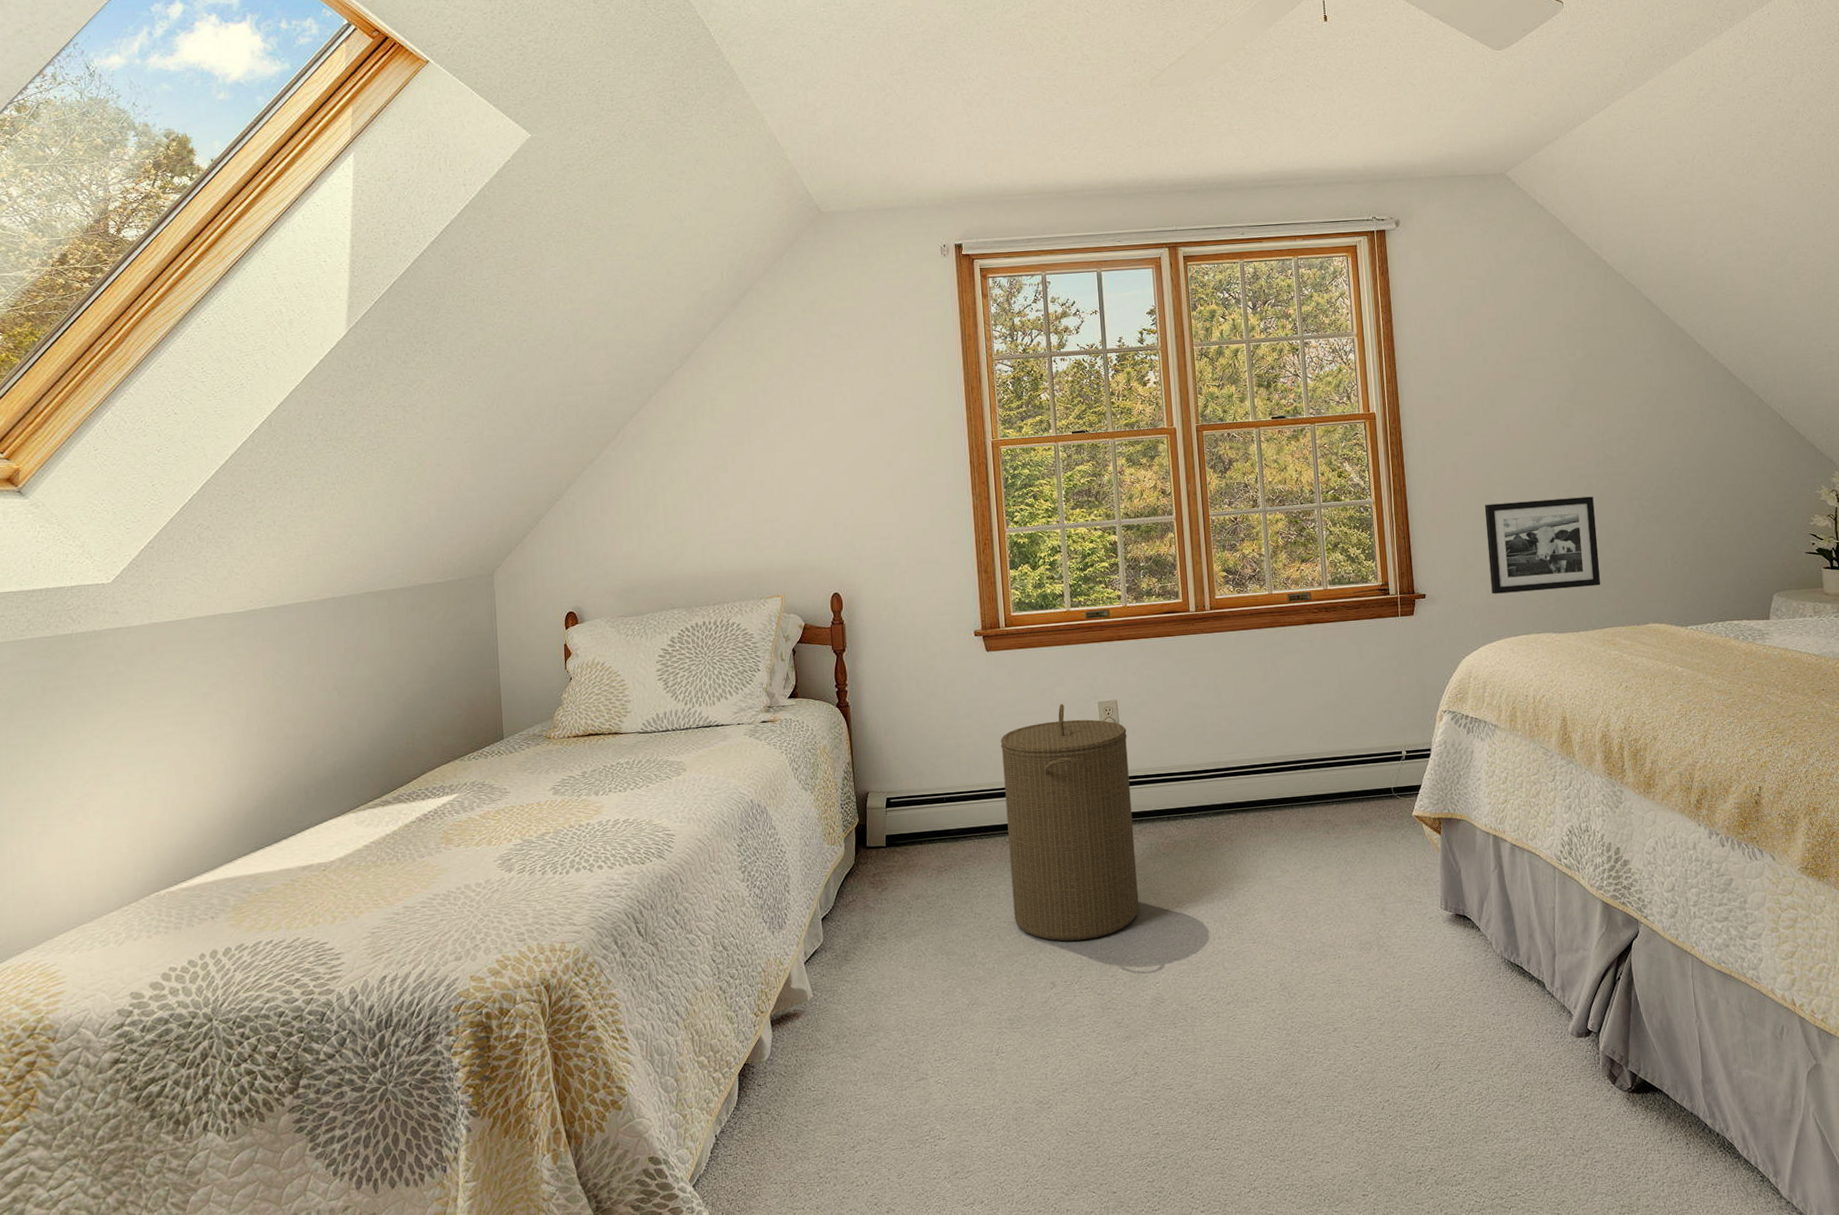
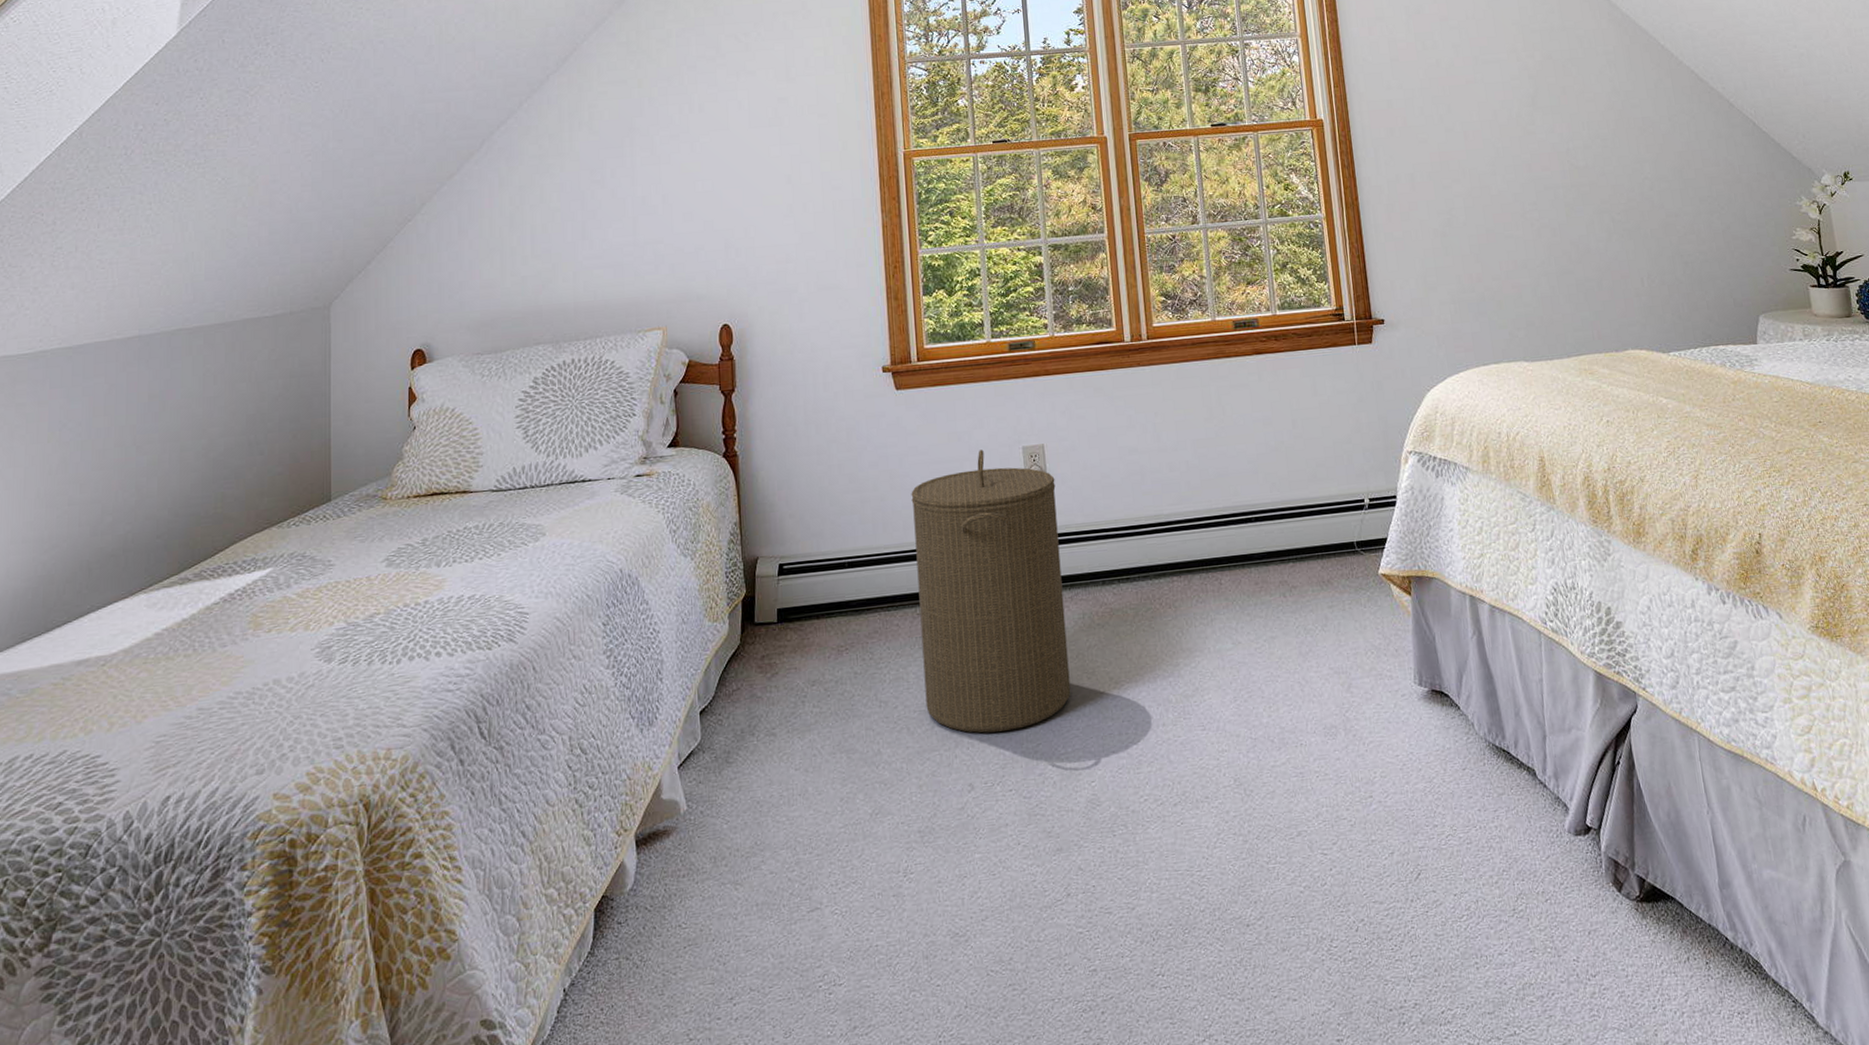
picture frame: present [1484,496,1600,594] -> none [1444,209,1573,319]

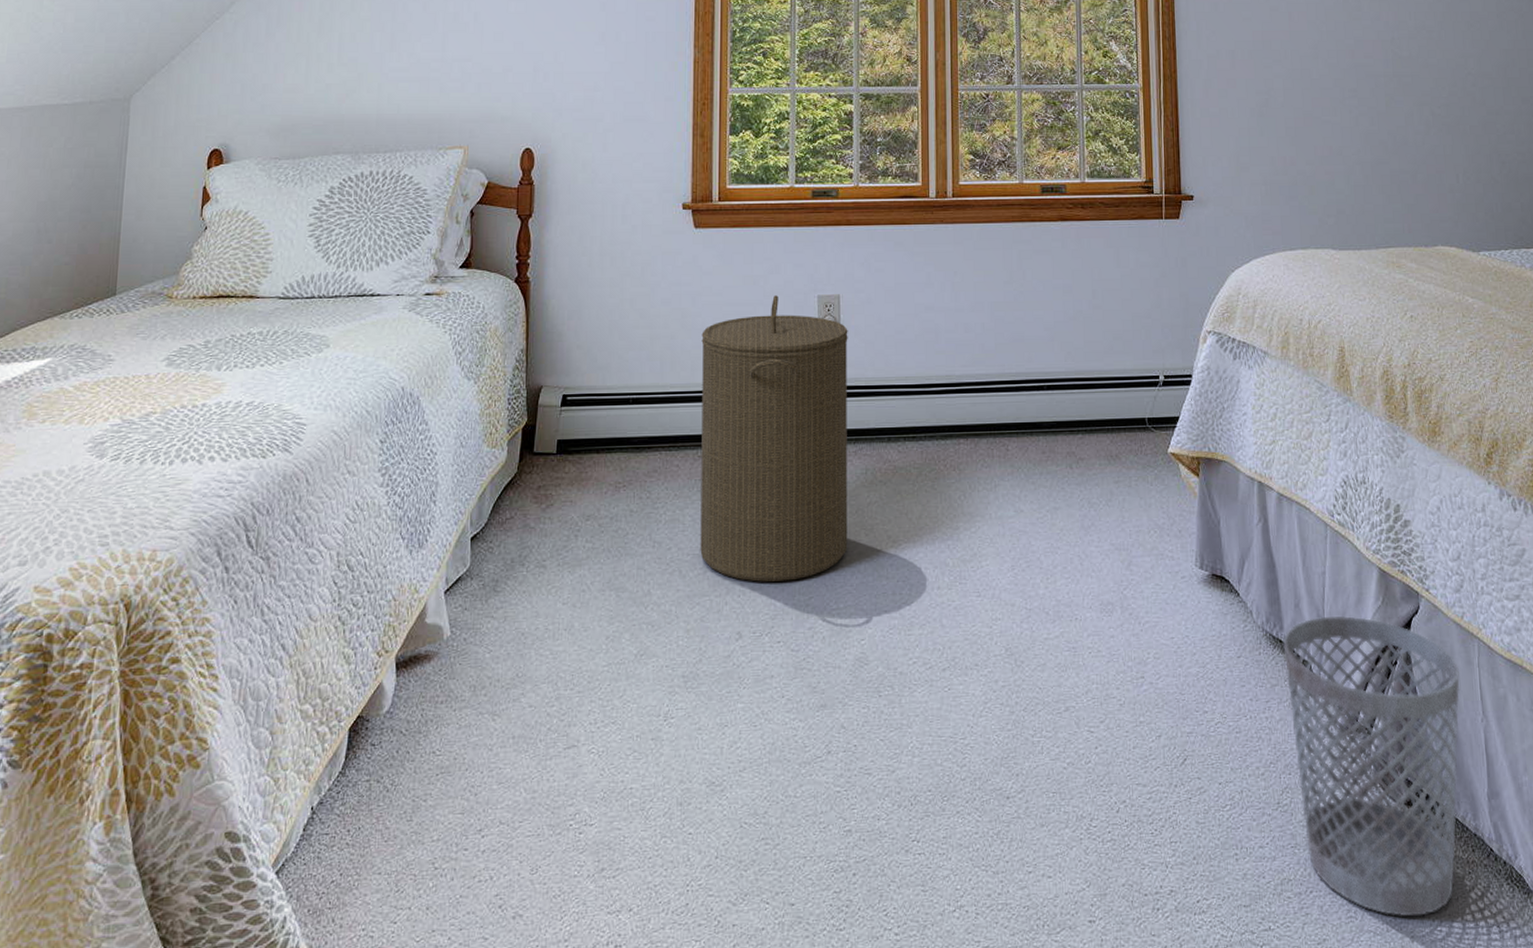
wastebasket: none [1506,720,1693,1011] -> present [1283,615,1460,917]

